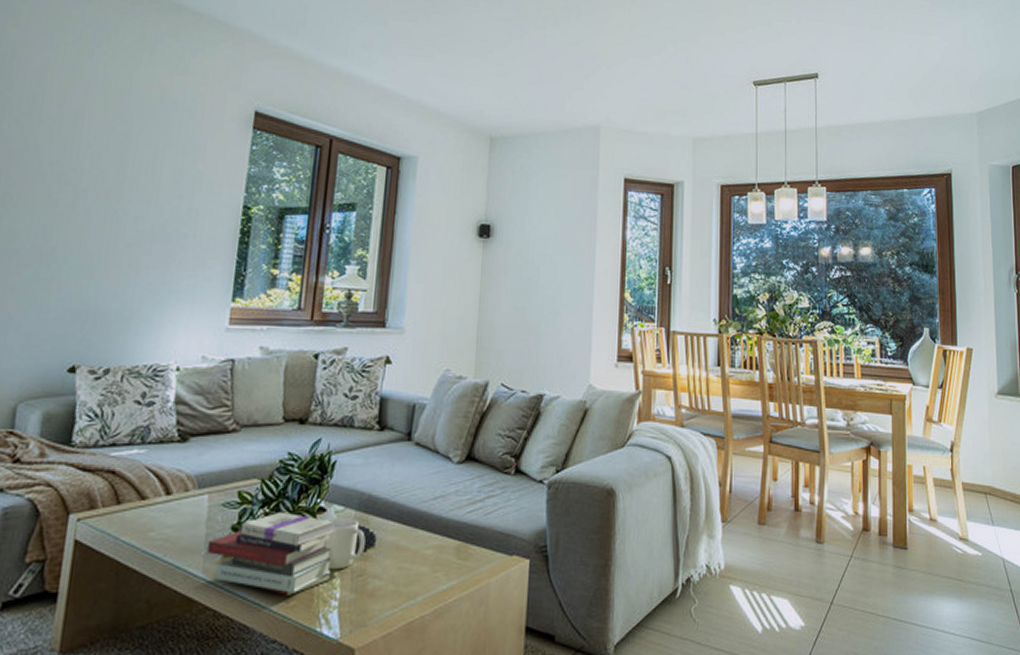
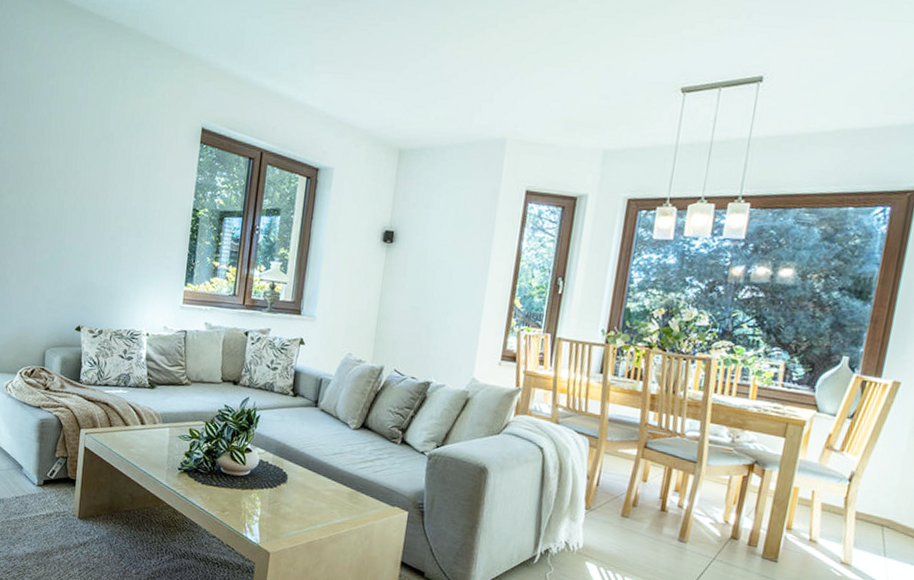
books: present [207,511,335,597] -> none [169,447,258,508]
mug: present [322,518,366,570] -> none [248,457,280,496]

